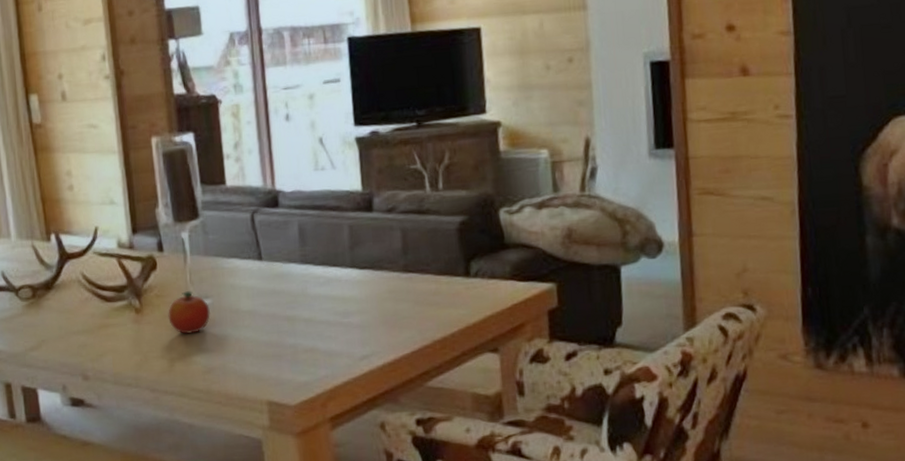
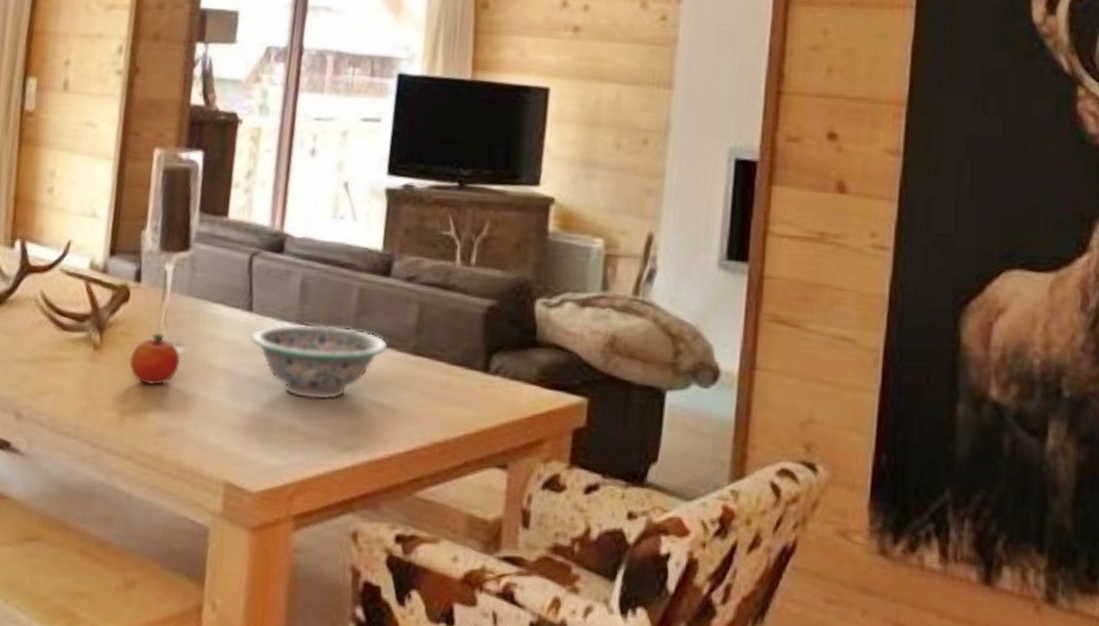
decorative bowl: none [264,259,382,324] -> present [250,324,388,400]

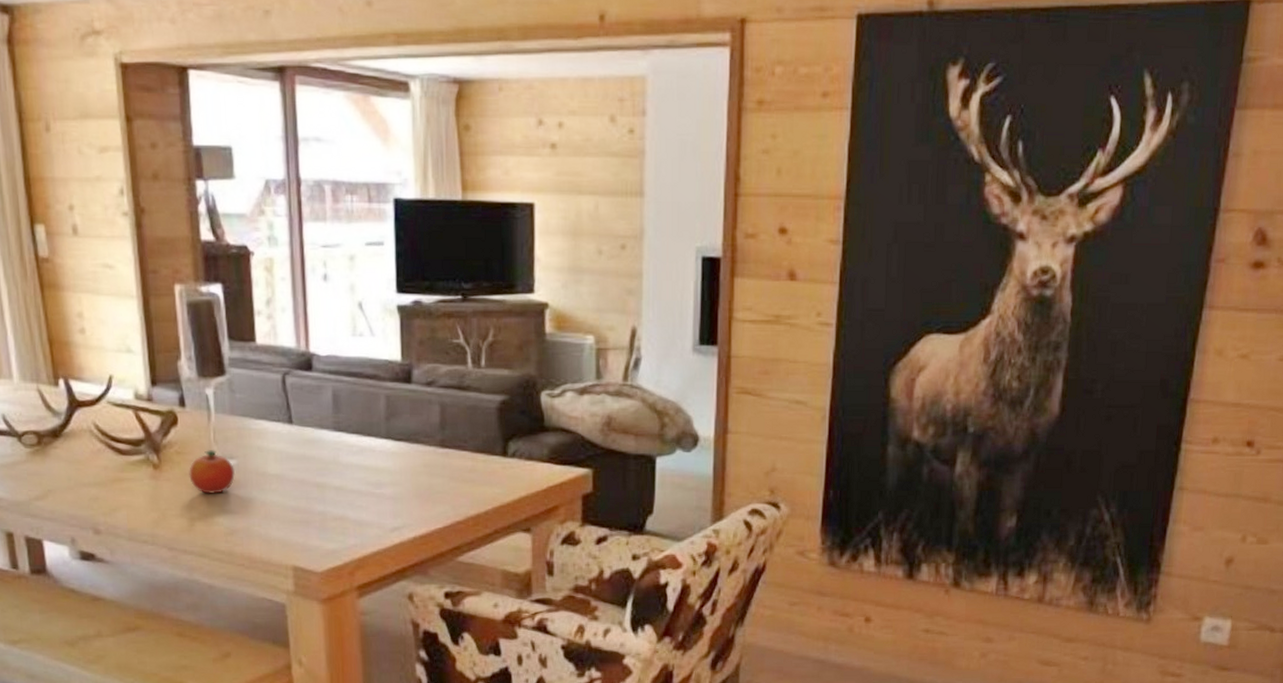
decorative bowl: present [250,324,388,400] -> none [294,430,418,493]

